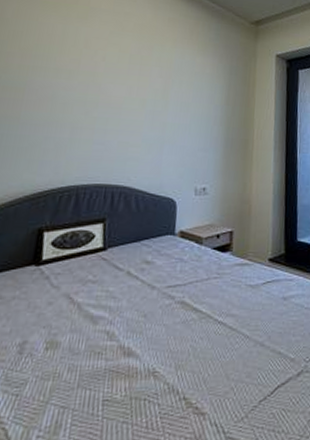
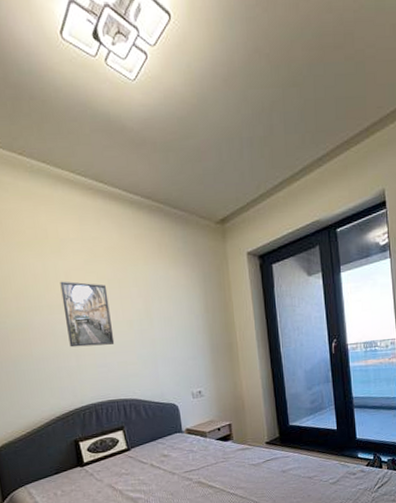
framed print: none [68,46,127,121] -> present [60,281,115,348]

